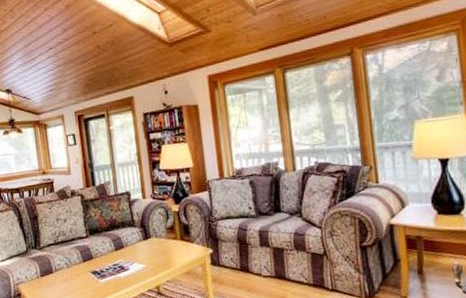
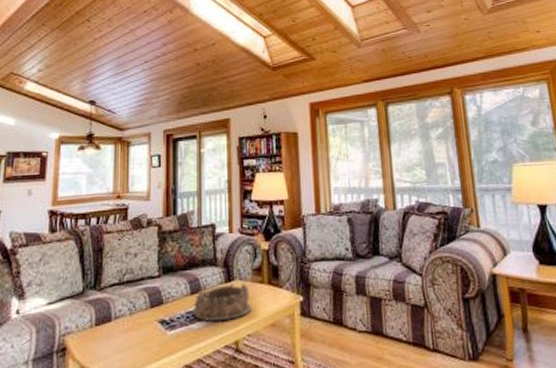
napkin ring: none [118,240,169,272] -> present [193,283,252,323]

